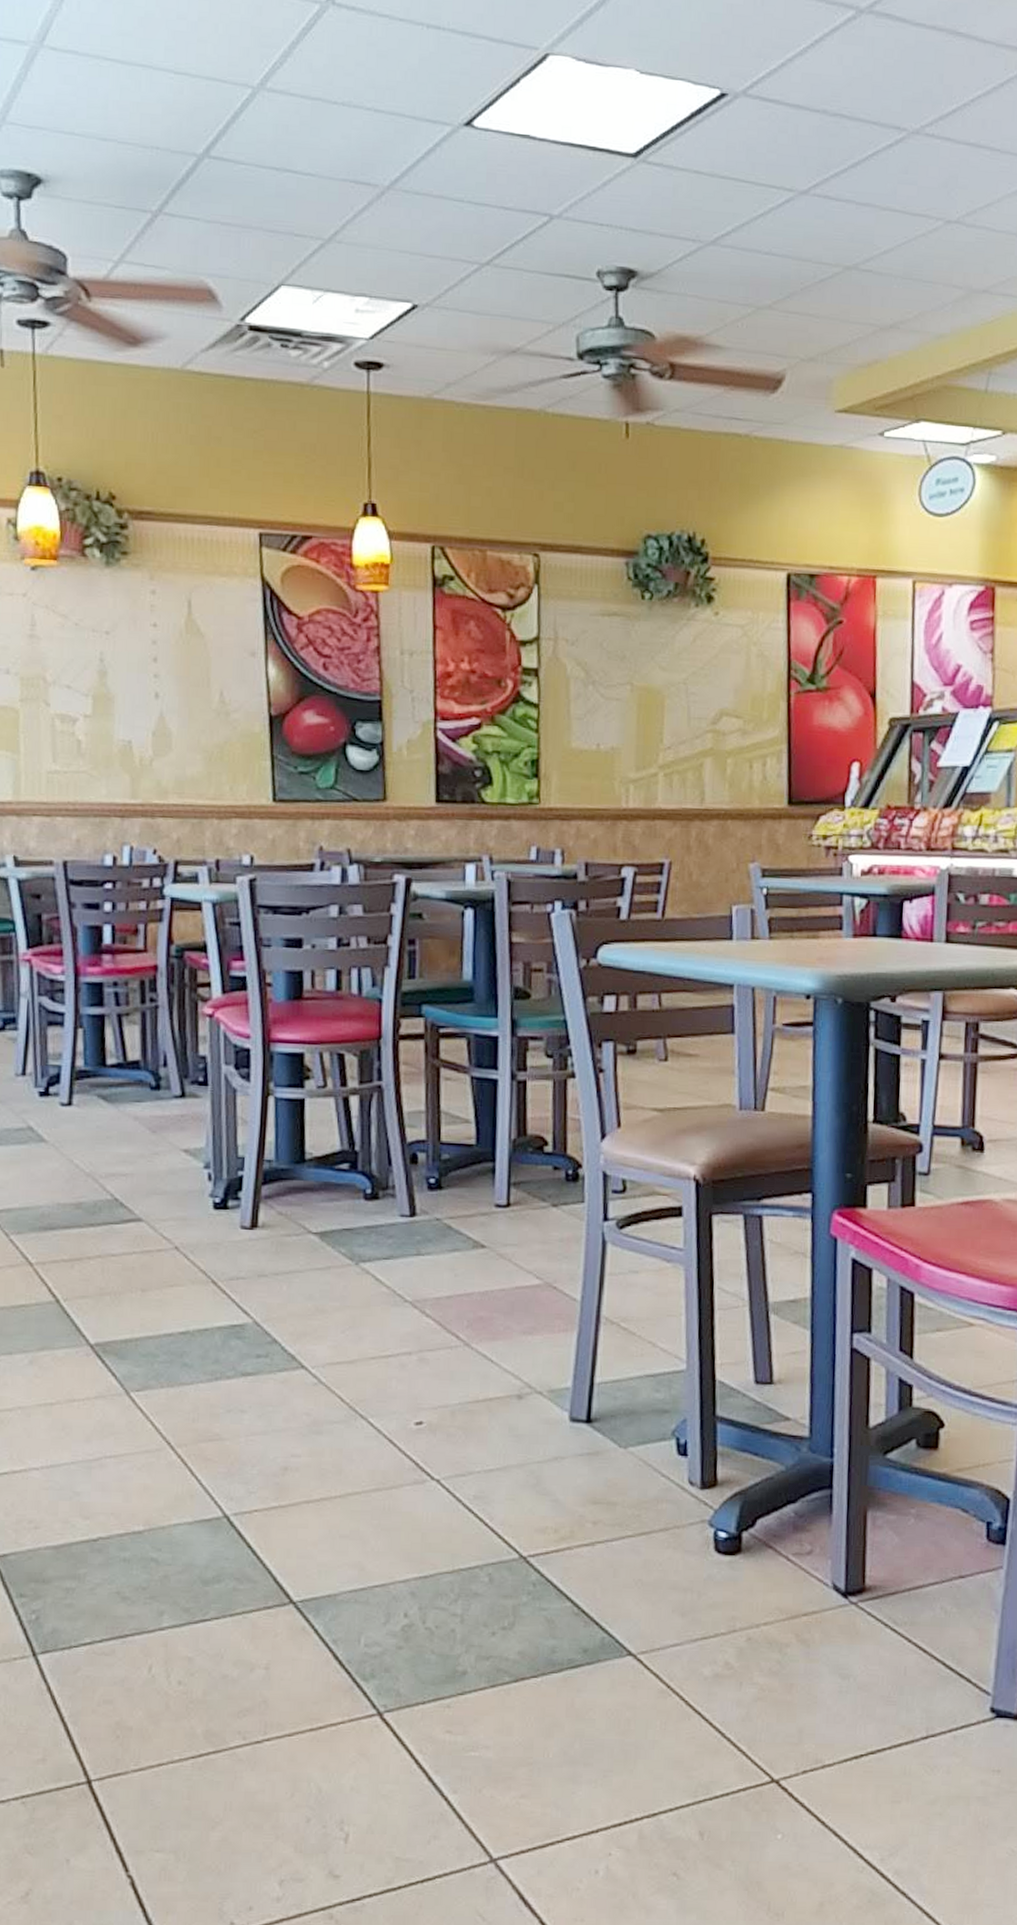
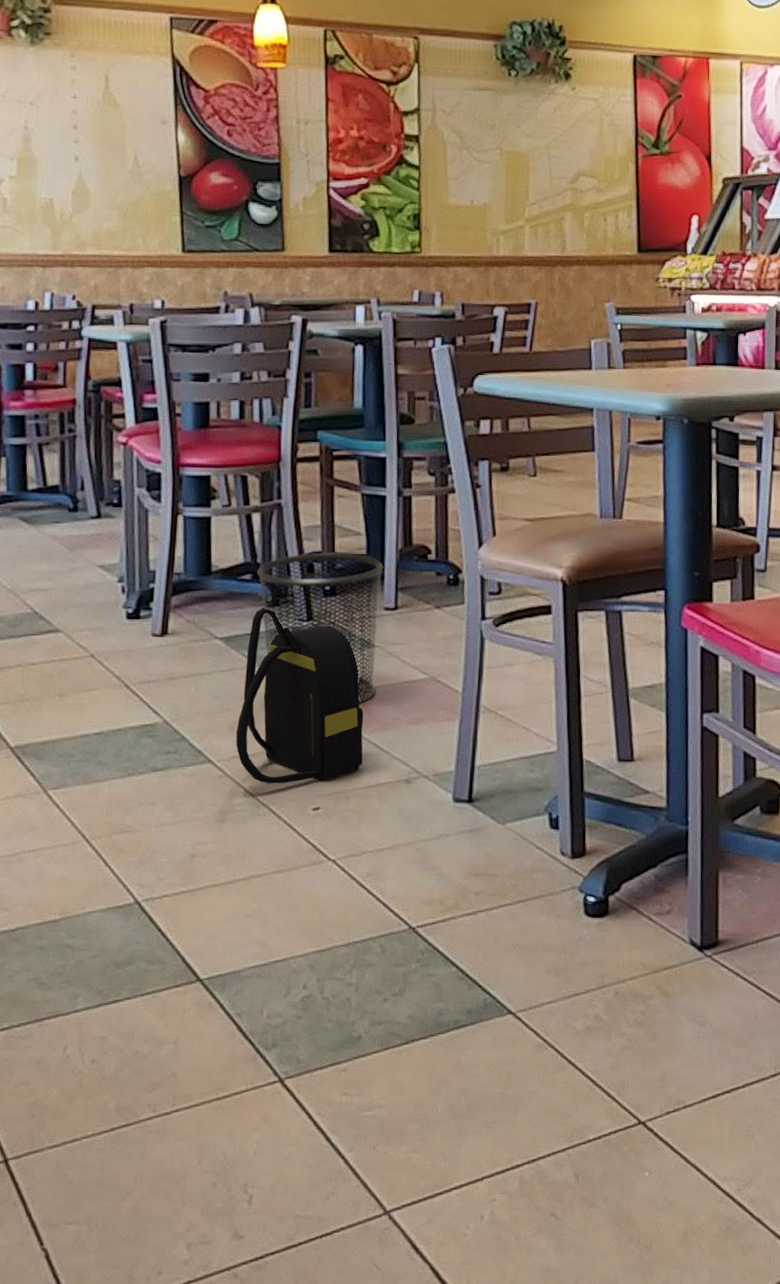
backpack: none [331,1201,472,1395] -> present [235,608,364,784]
waste bin: none [355,1141,495,1310] -> present [257,552,384,704]

